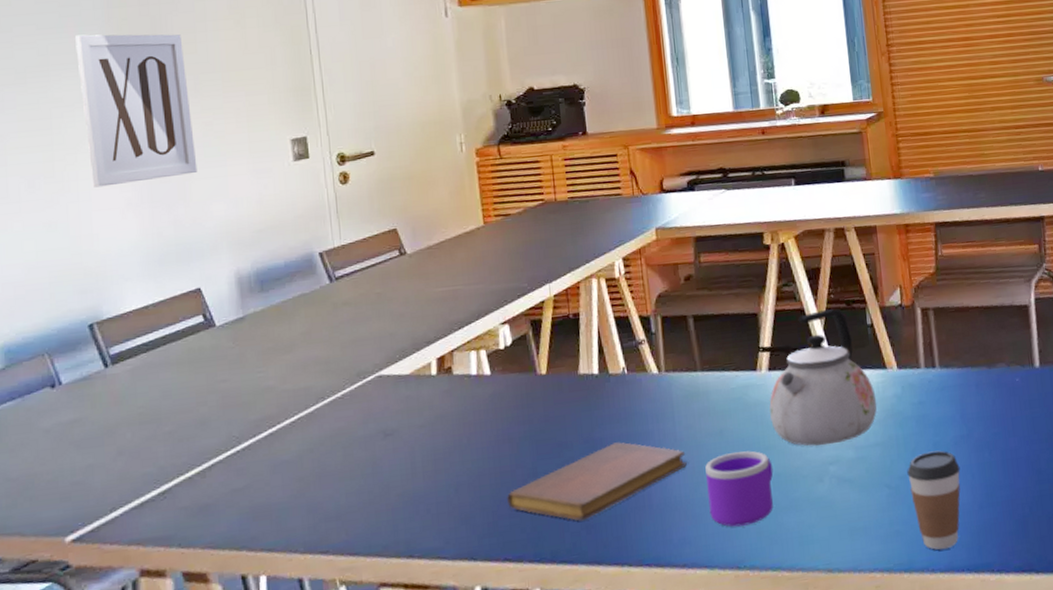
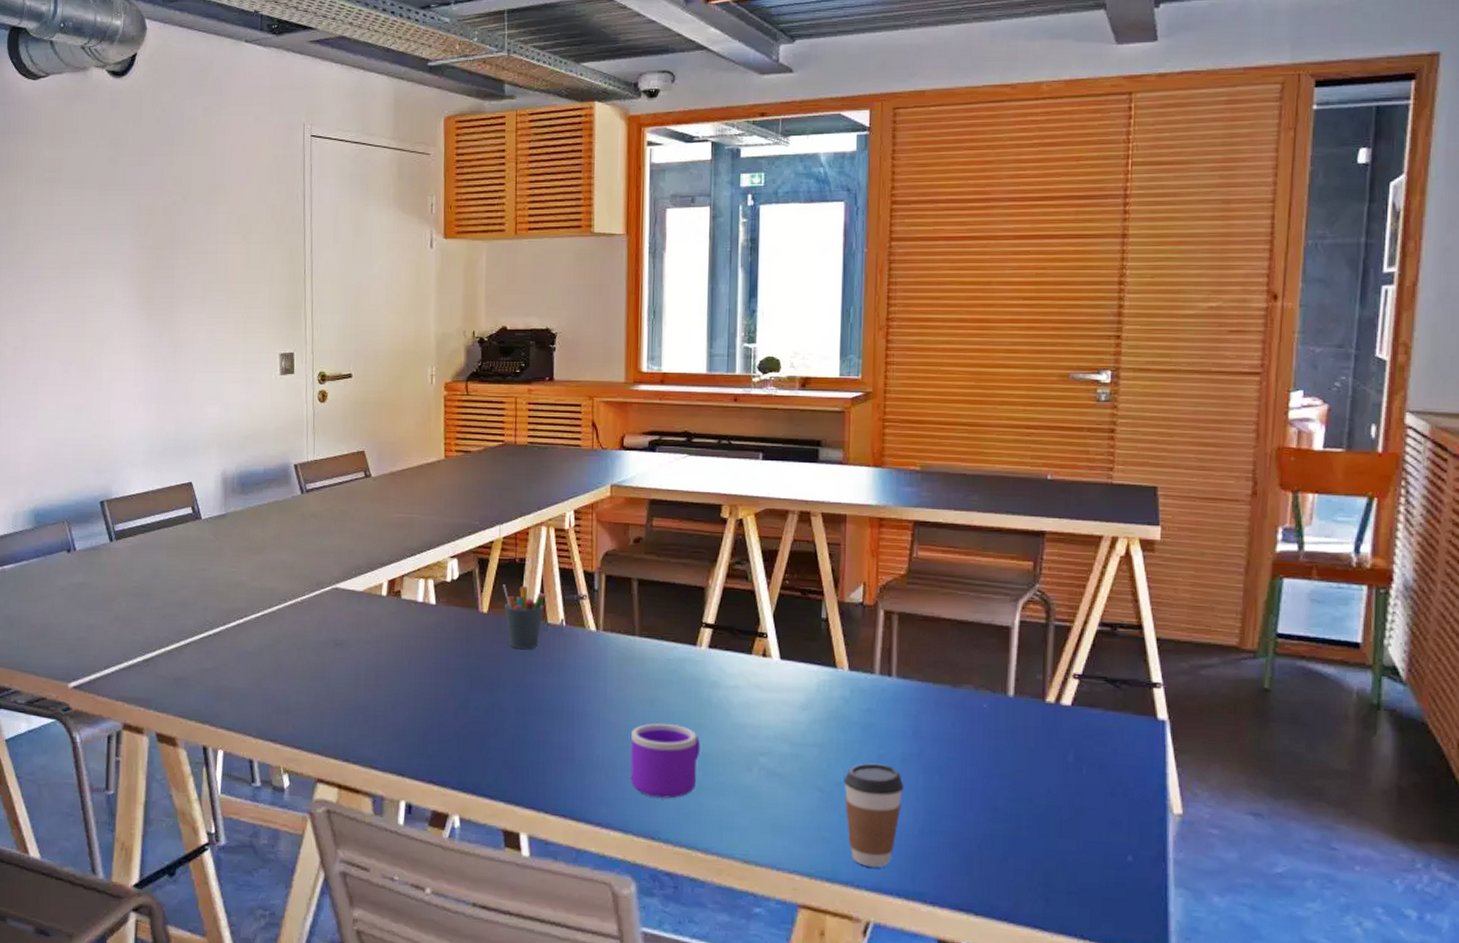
wall art: present [75,34,198,188] -> none [109,237,199,379]
notebook: present [507,442,687,521] -> none [438,691,614,760]
pen holder: none [559,341,604,405] -> present [503,584,545,649]
kettle: present [769,308,877,446] -> none [703,594,821,736]

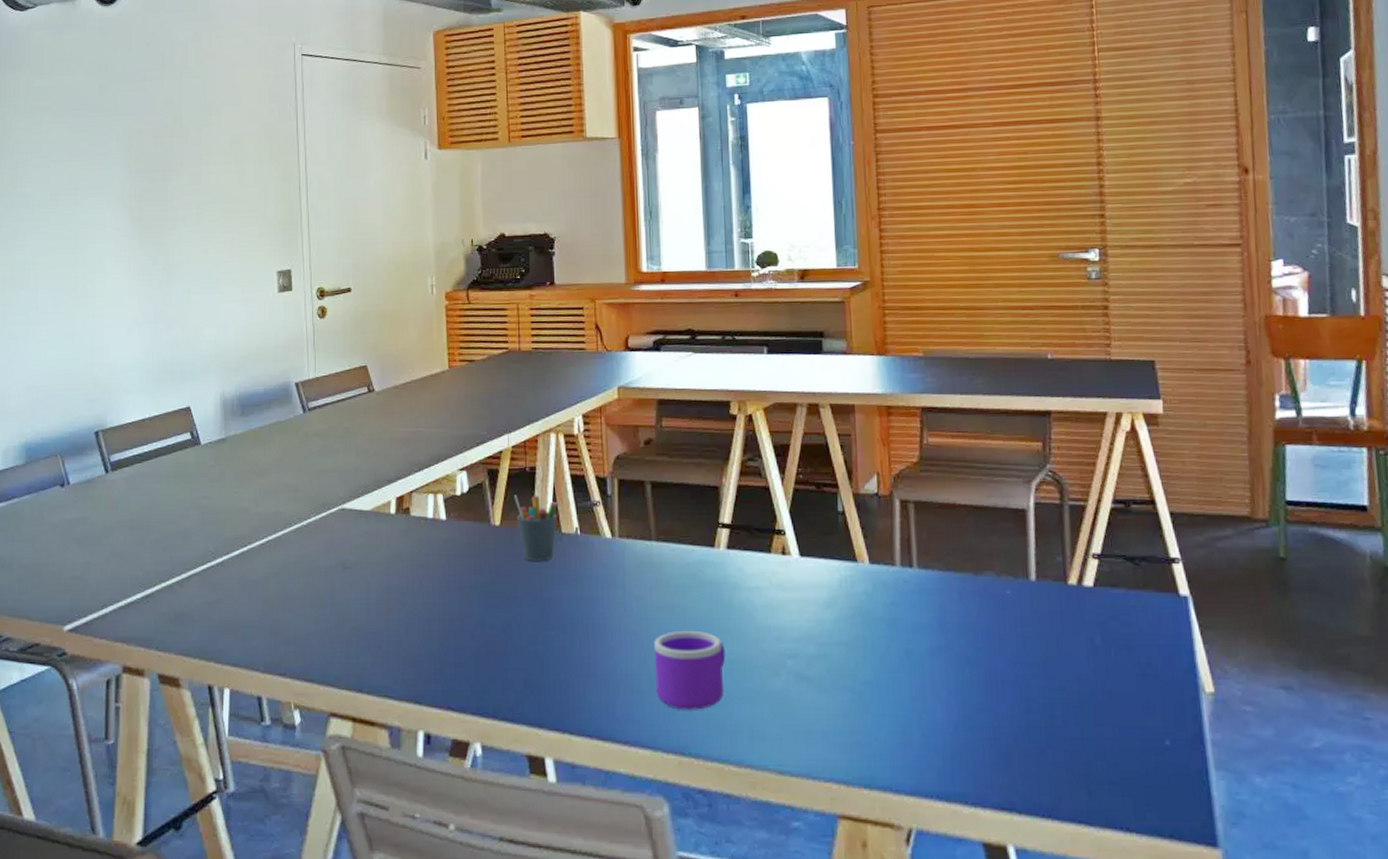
coffee cup: present [844,763,904,868] -> none [873,659,935,770]

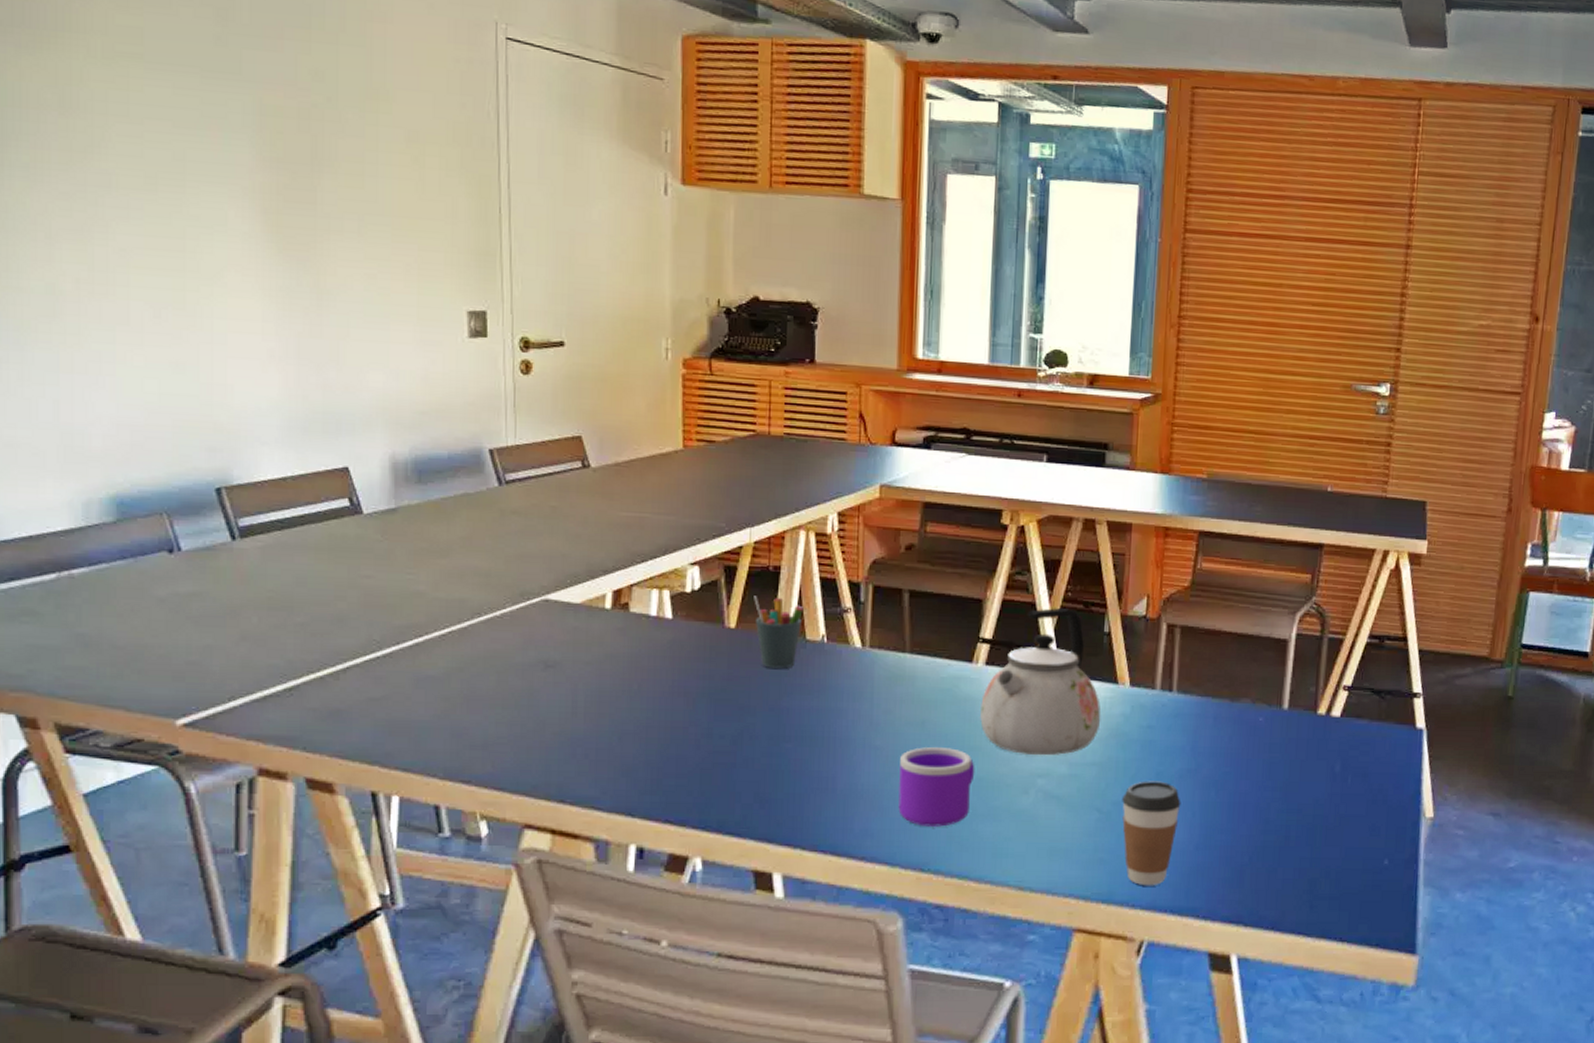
kettle: none [725,489,844,637] -> present [979,607,1101,756]
coffee cup: none [873,659,935,770] -> present [1122,781,1181,886]

